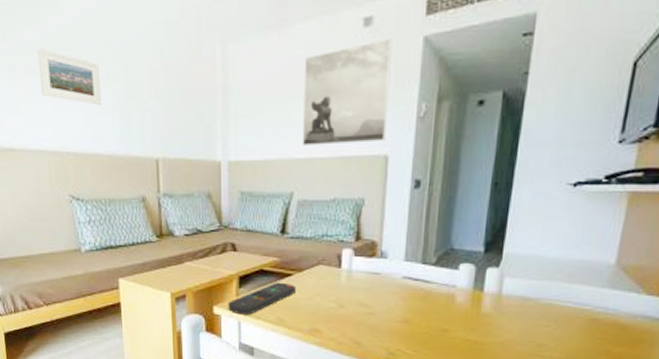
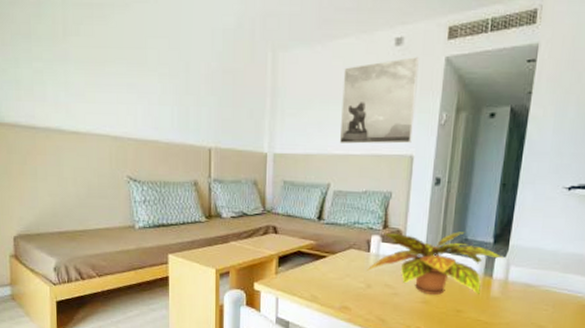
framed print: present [38,48,102,105] -> none [107,44,163,97]
remote control: present [228,282,297,315] -> none [267,263,330,292]
plant: none [338,241,497,313] -> present [367,232,504,295]

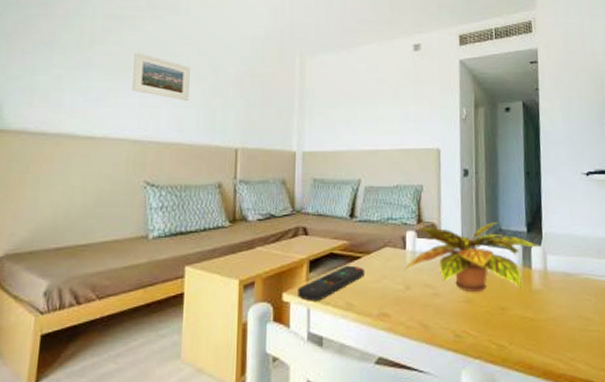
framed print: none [107,44,163,97] -> present [132,52,191,100]
remote control: none [267,263,330,292] -> present [298,265,365,301]
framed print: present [340,57,419,144] -> none [368,60,437,139]

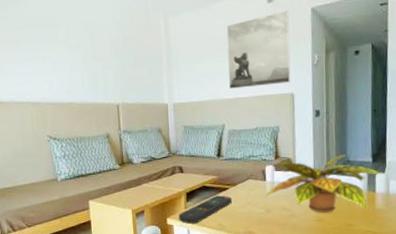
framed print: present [132,52,191,100] -> none [23,25,74,66]
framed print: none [368,60,437,139] -> present [226,10,291,89]

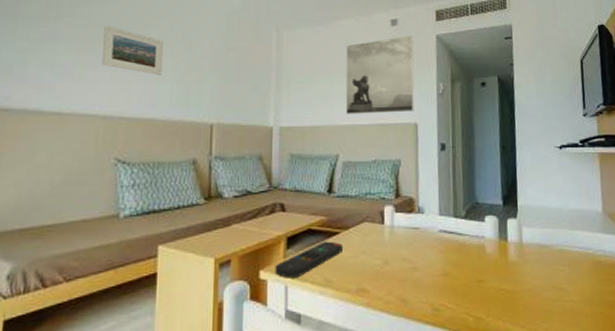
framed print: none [23,25,74,66] -> present [102,25,164,75]
plant: present [265,154,383,213] -> none [383,195,515,265]

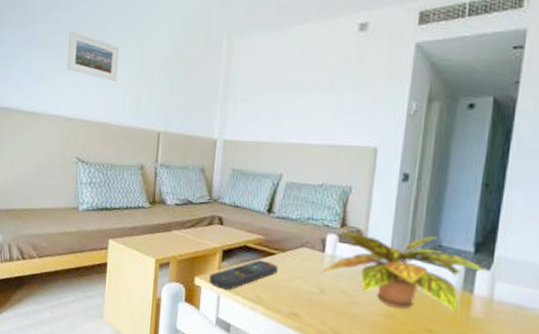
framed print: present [346,35,415,114] -> none [295,43,385,134]
plant: none [383,195,515,265] -> present [320,233,488,313]

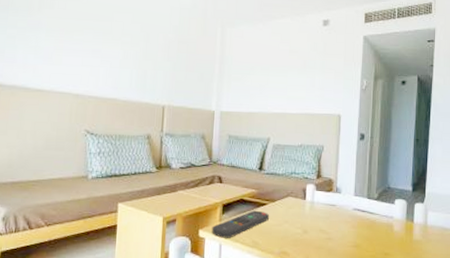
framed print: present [67,31,119,81] -> none [75,17,125,62]
plant: present [320,233,488,313] -> none [303,181,422,239]

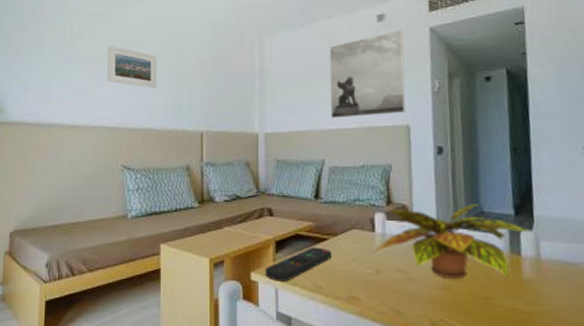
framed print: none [75,17,125,62] -> present [107,45,158,88]
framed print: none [279,35,342,105] -> present [329,30,406,118]
plant: none [303,181,422,239] -> present [374,204,530,279]

